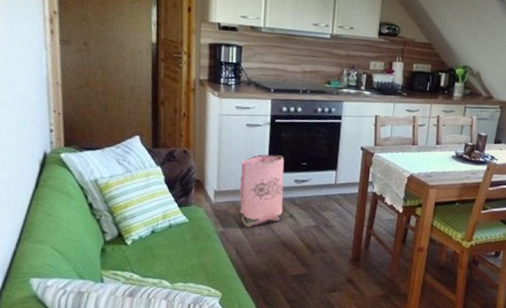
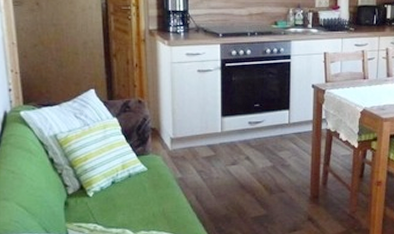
bag: present [239,154,284,227] -> none [194,98,239,172]

